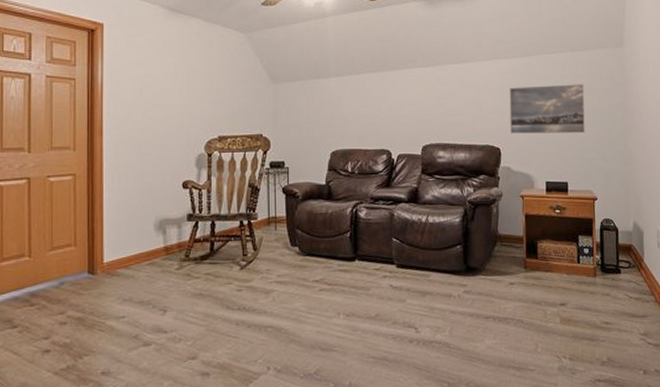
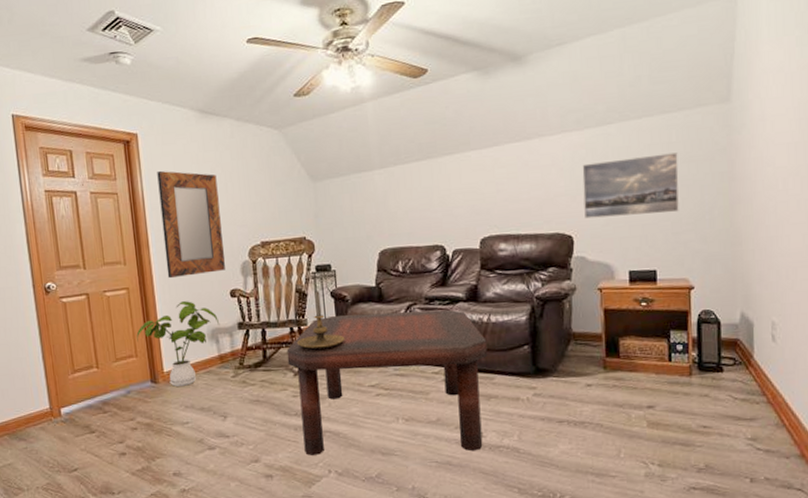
house plant: none [78,190,169,278] -> present [136,301,220,386]
home mirror: none [119,60,180,167] -> present [157,170,225,279]
coffee table: none [235,209,425,352] -> present [286,309,488,455]
candle holder: none [245,186,293,244] -> present [296,291,345,349]

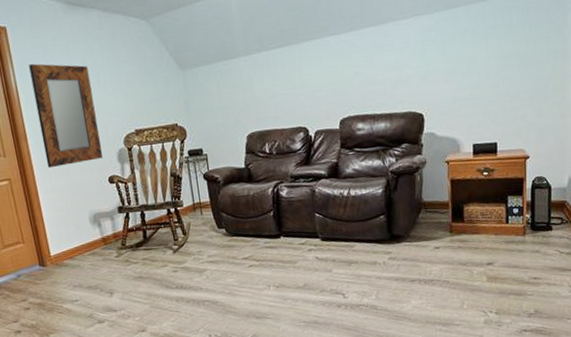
house plant: present [136,301,220,386] -> none [22,188,101,268]
coffee table: present [286,309,488,455] -> none [165,186,348,323]
candle holder: present [296,291,345,349] -> none [174,174,219,228]
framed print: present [582,152,679,219] -> none [432,33,518,98]

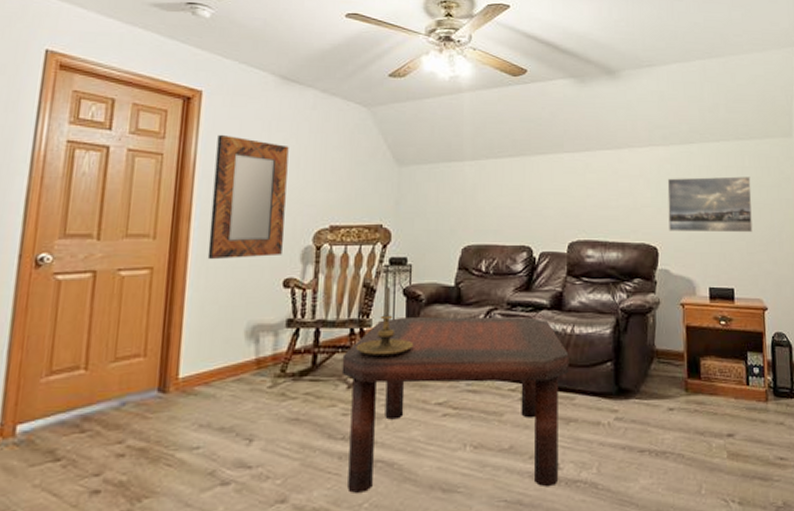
coffee table: none [165,186,348,323] -> present [341,316,569,493]
candle holder: none [174,174,219,228] -> present [355,287,414,357]
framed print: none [432,33,518,98] -> present [667,176,753,233]

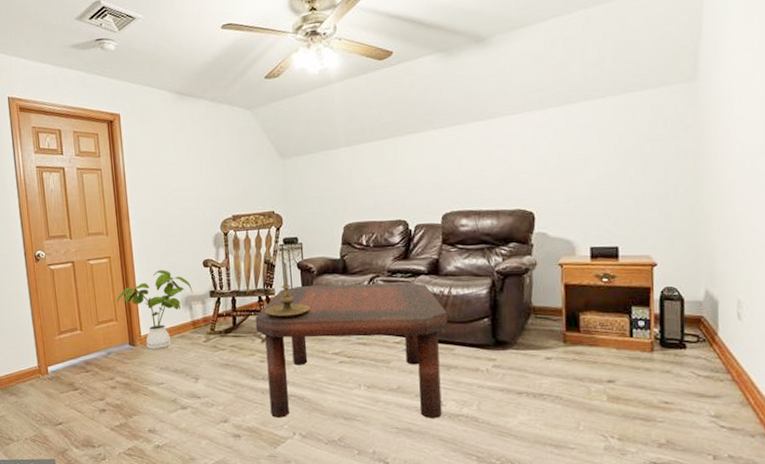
house plant: none [150,289,264,398] -> present [117,270,193,349]
home mirror: present [207,134,289,260] -> none [137,148,199,249]
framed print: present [667,176,753,233] -> none [544,131,643,196]

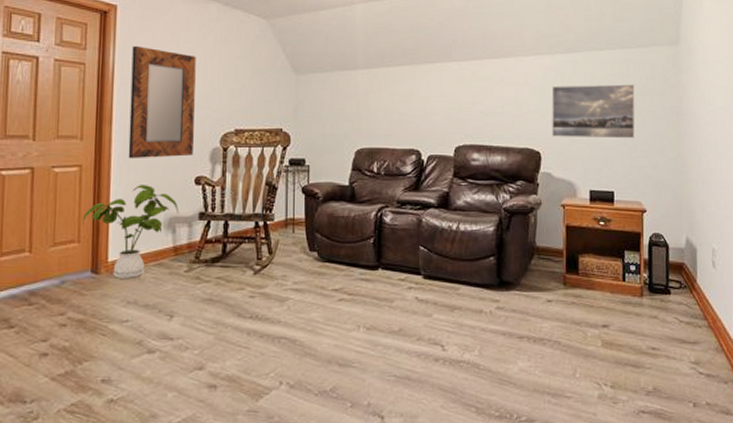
home mirror: none [137,148,199,249] -> present [128,45,196,159]
coffee table: present [255,282,448,419] -> none [248,213,454,366]
candle holder: present [264,262,310,318] -> none [260,185,312,247]
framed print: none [544,131,643,196] -> present [552,84,635,139]

